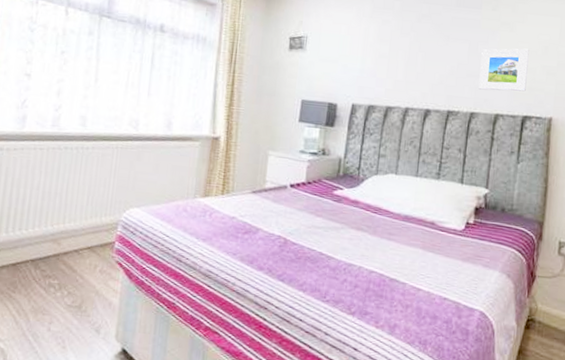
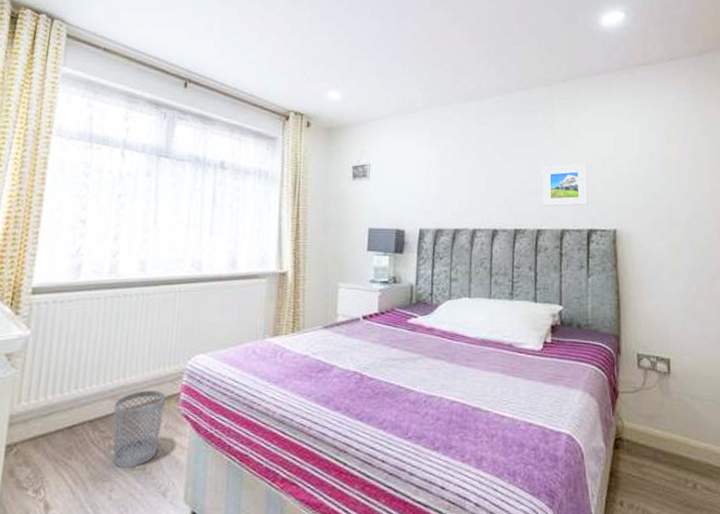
wastebasket: none [52,236,102,305] -> present [113,390,166,467]

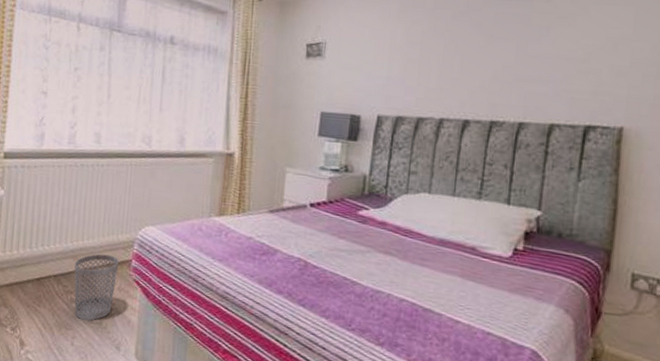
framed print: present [542,163,588,207] -> none [528,46,594,97]

